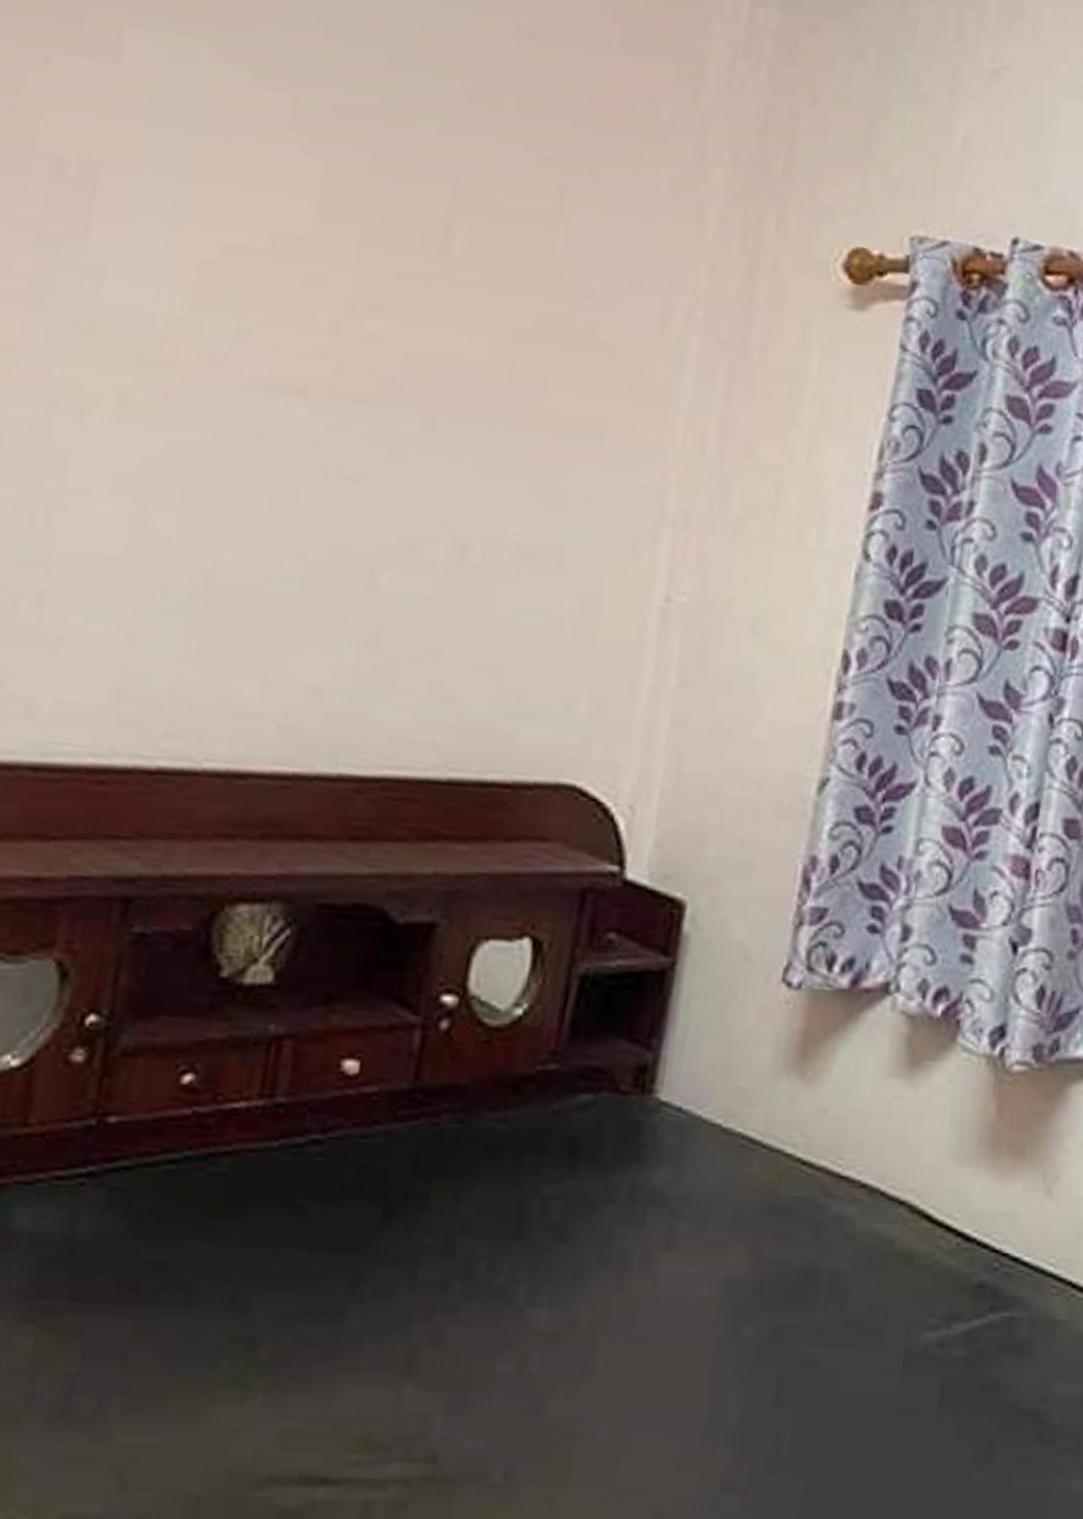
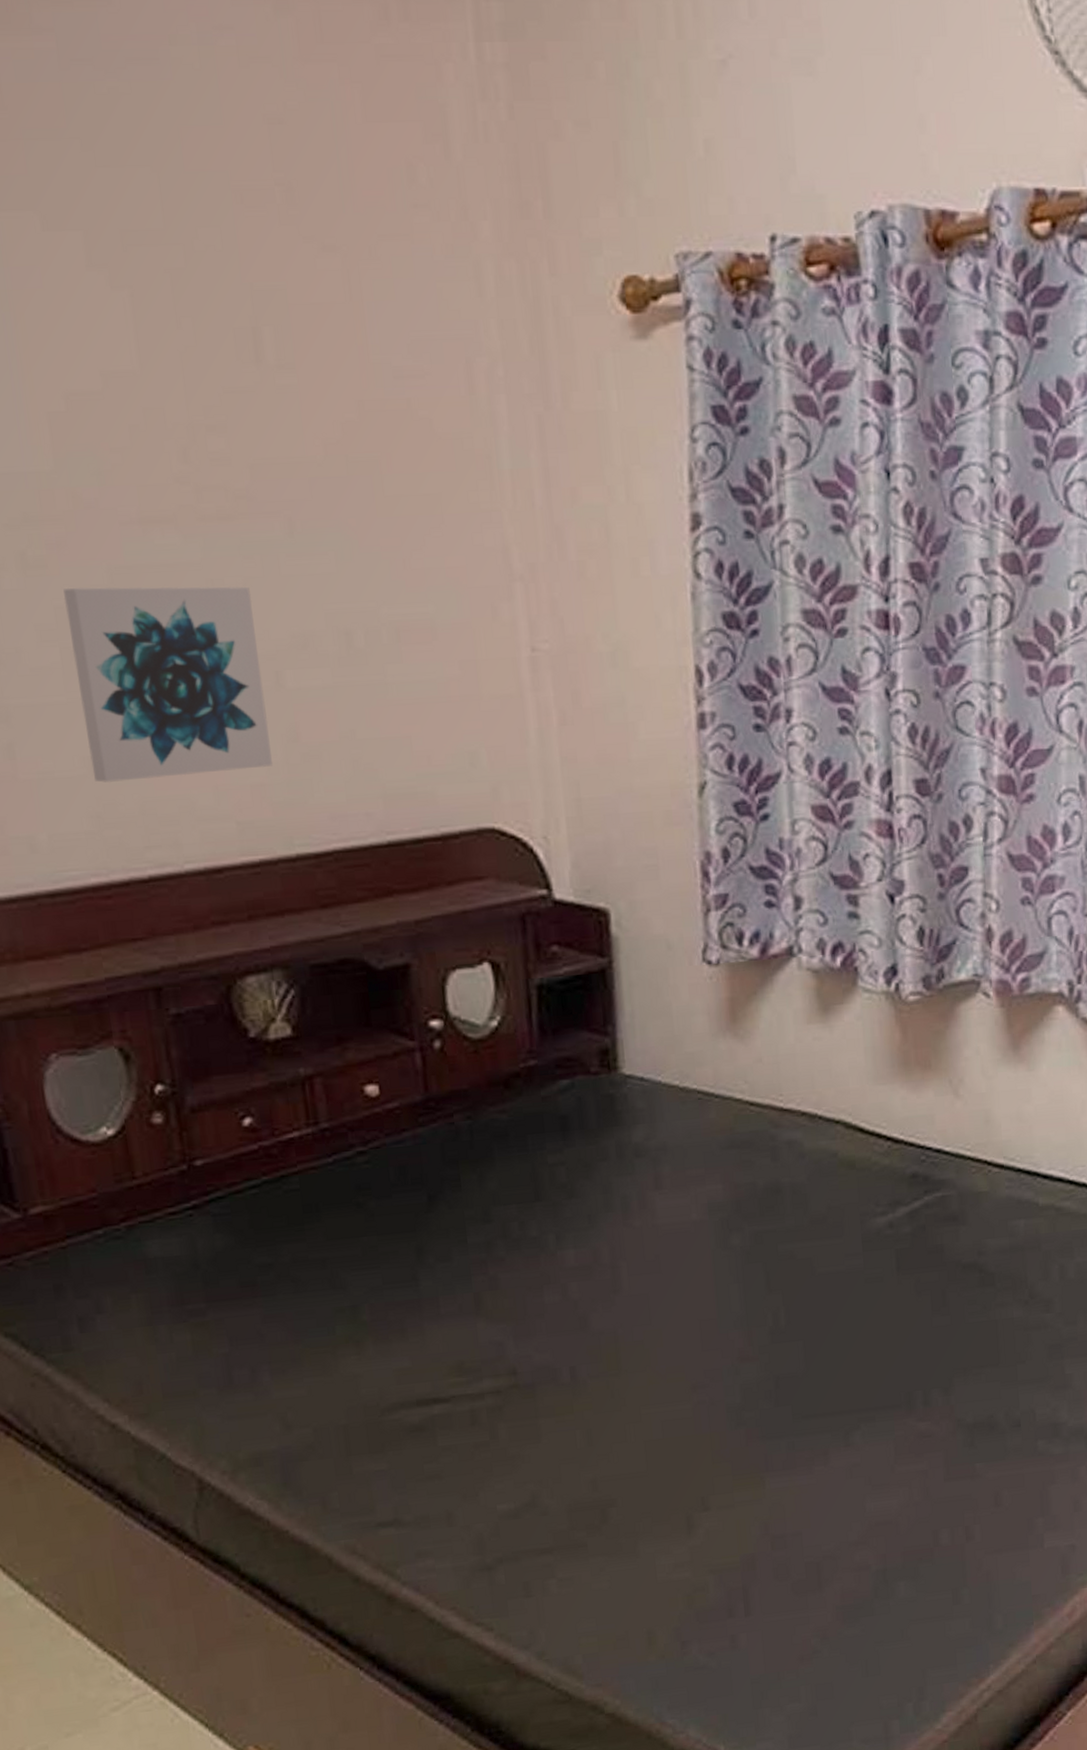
wall art: none [128,438,368,671] -> present [63,586,273,782]

